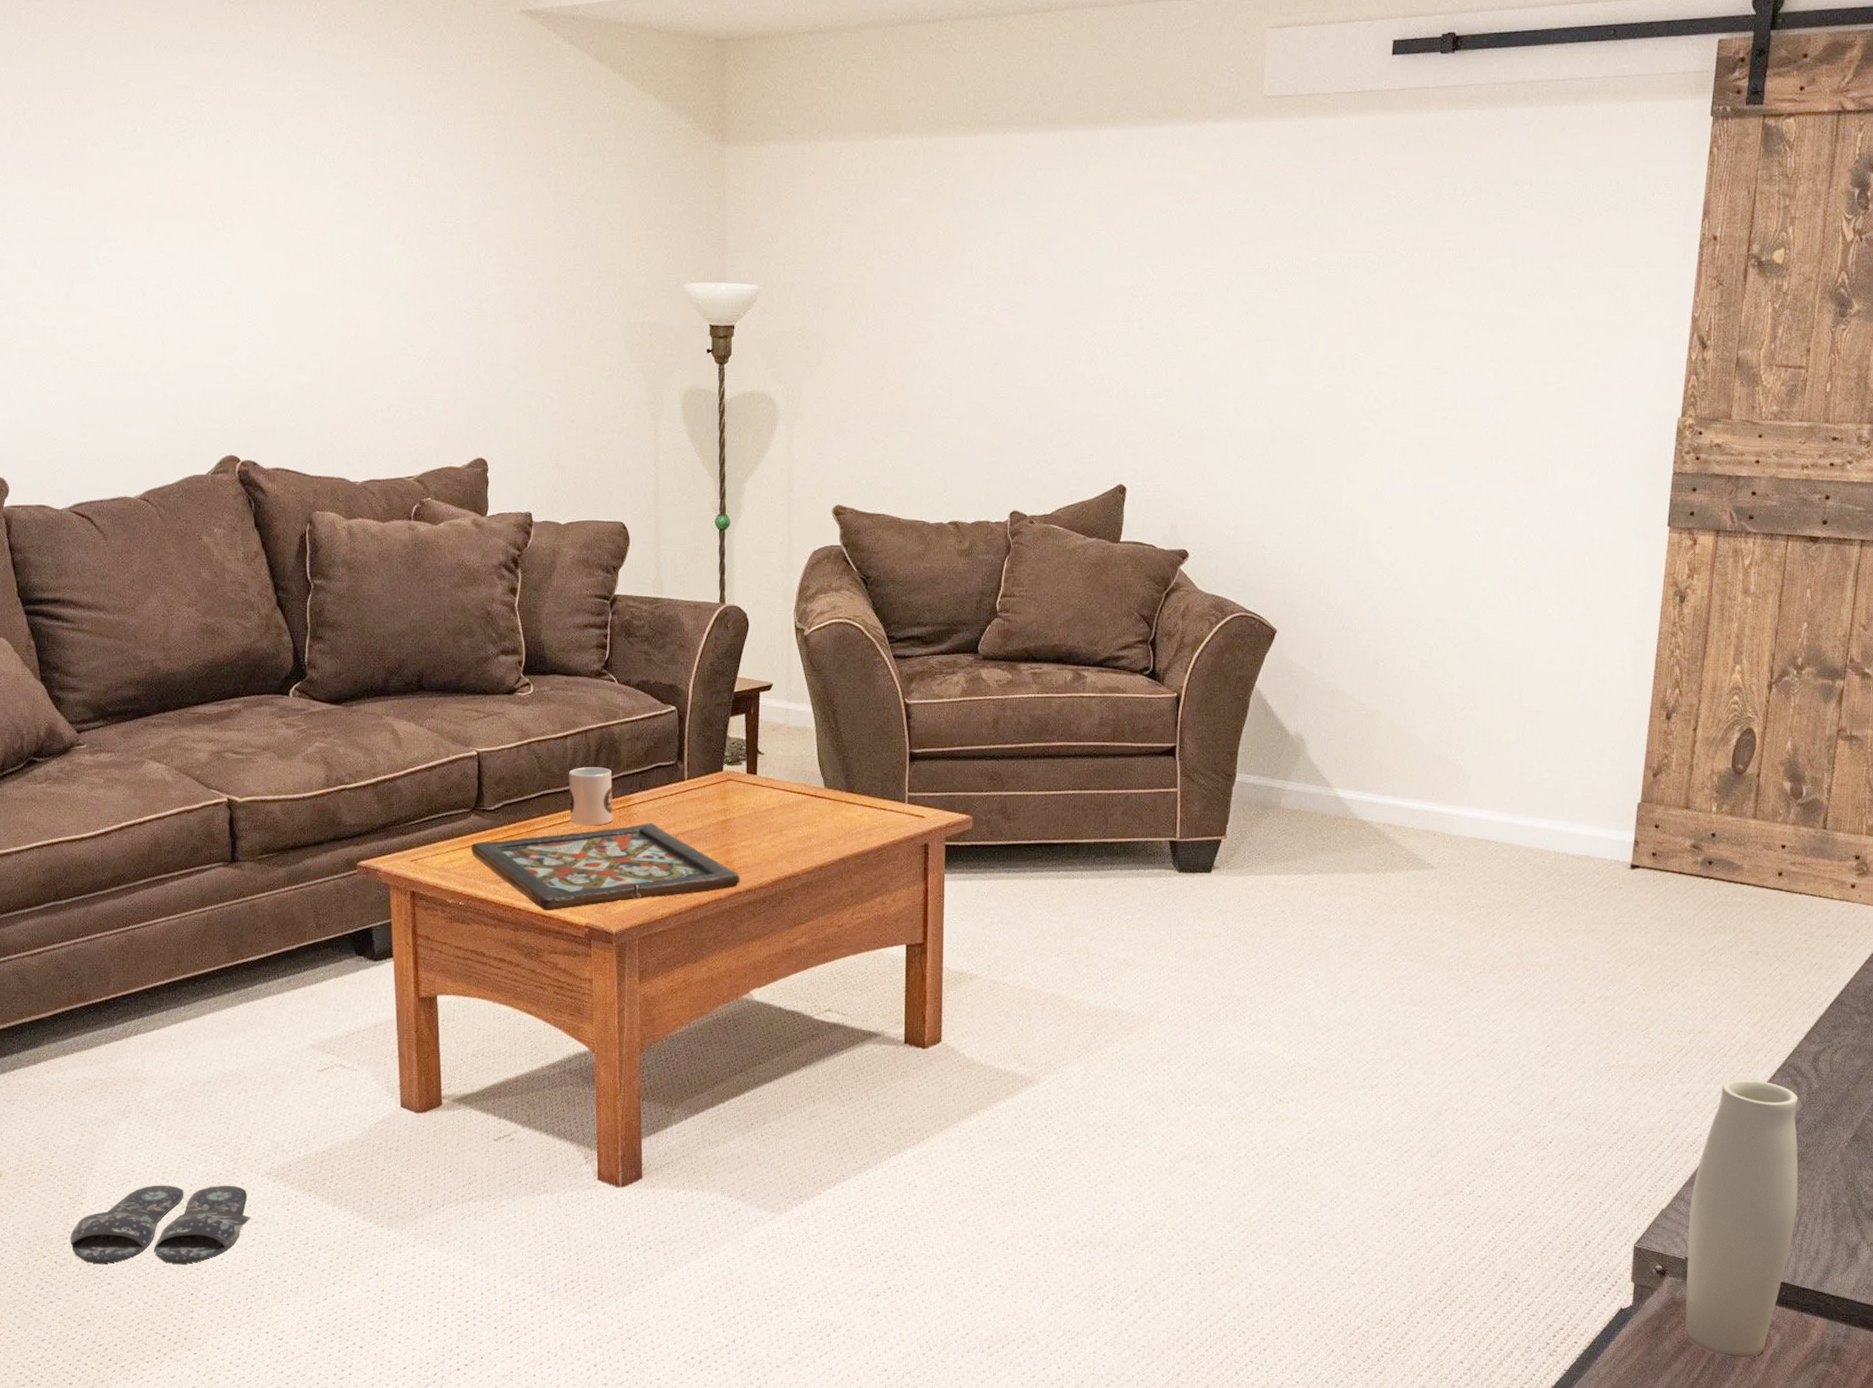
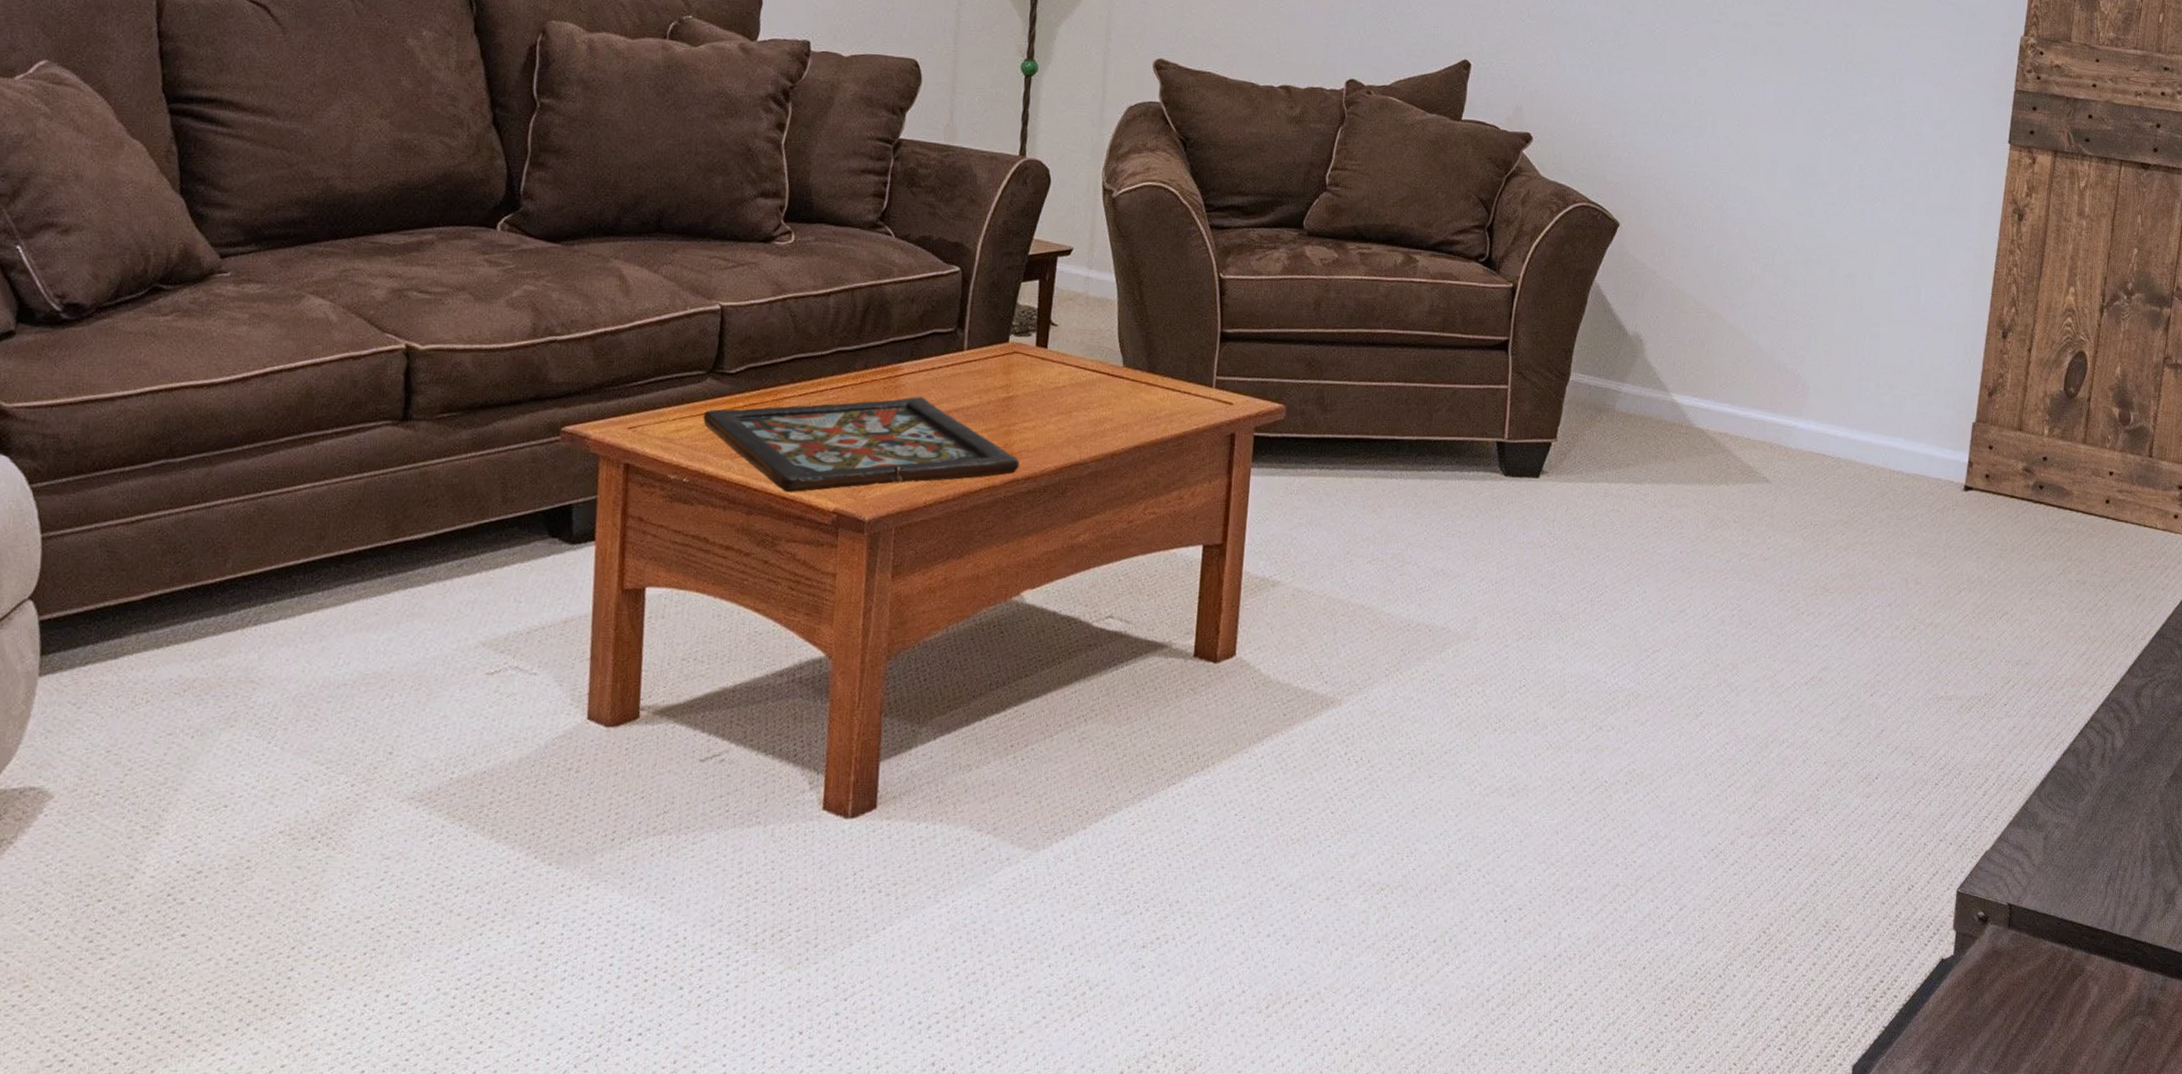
slippers: present [71,1185,252,1264] -> none [137,811,382,911]
mug: present [568,767,613,826] -> none [825,329,880,397]
vase: present [1685,1079,1799,1358] -> none [2005,713,2121,1012]

